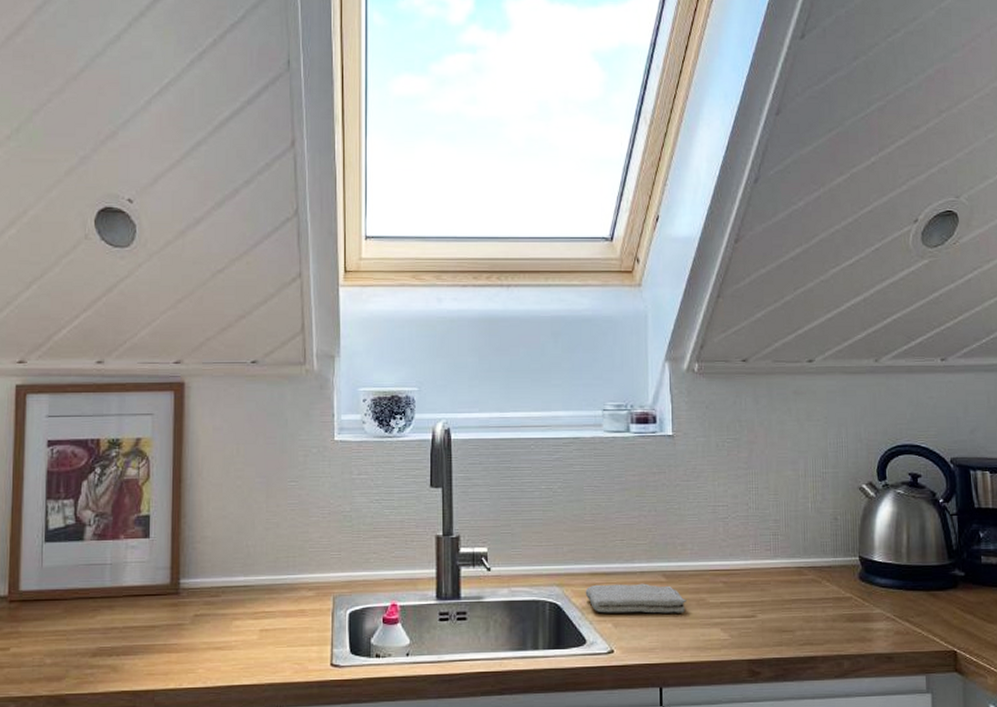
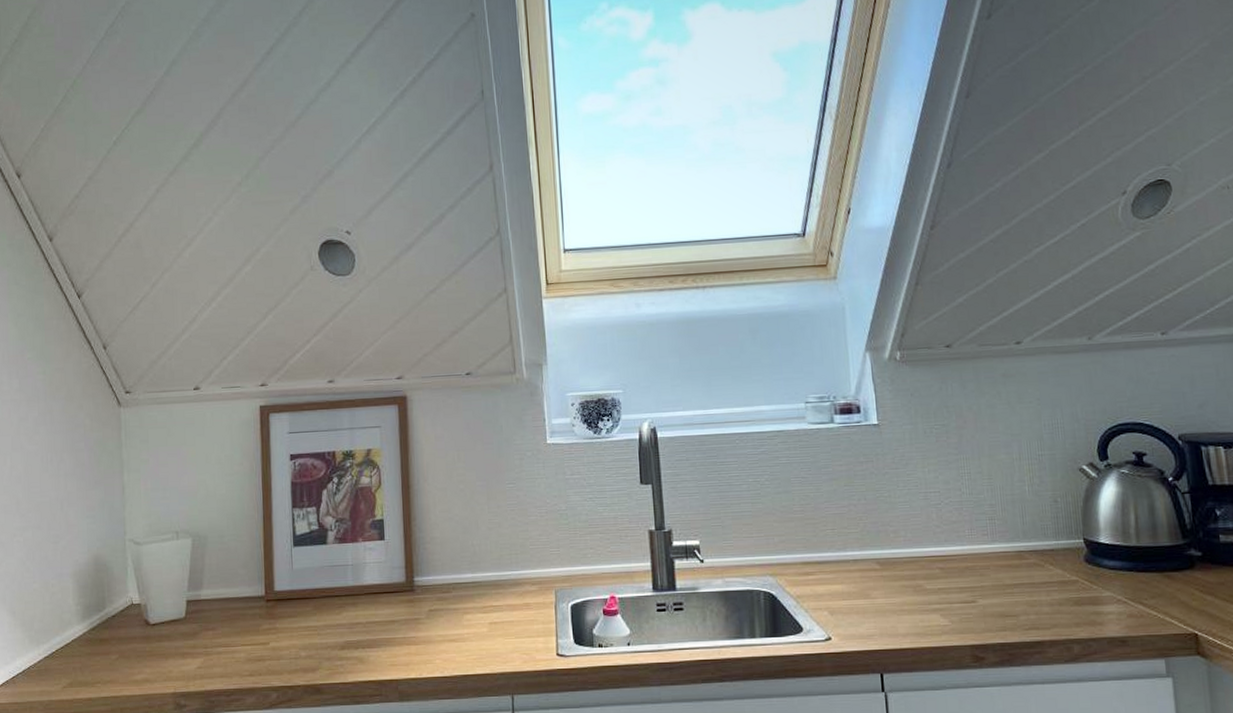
washcloth: present [585,583,687,614] -> none [799,571,903,602]

